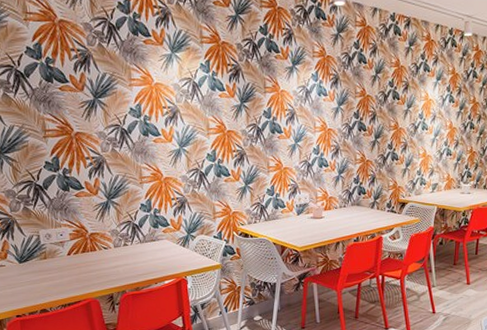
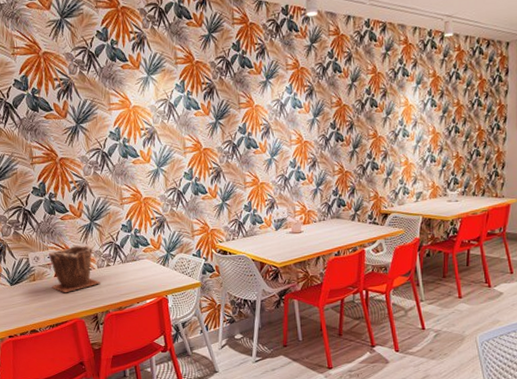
plant pot: none [62,223,117,273] -> present [49,245,100,293]

